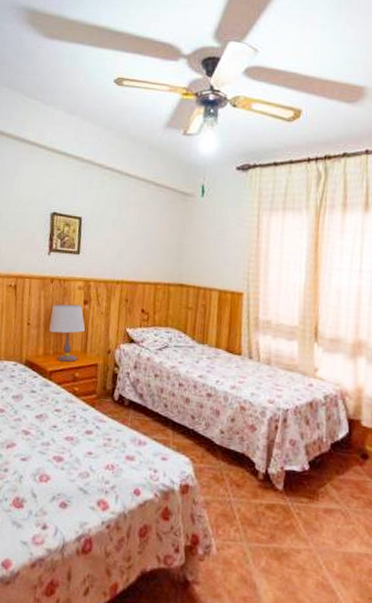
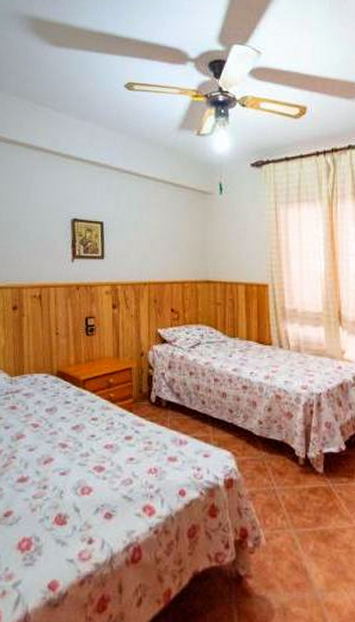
table lamp: present [49,304,86,362] -> none [79,310,117,368]

